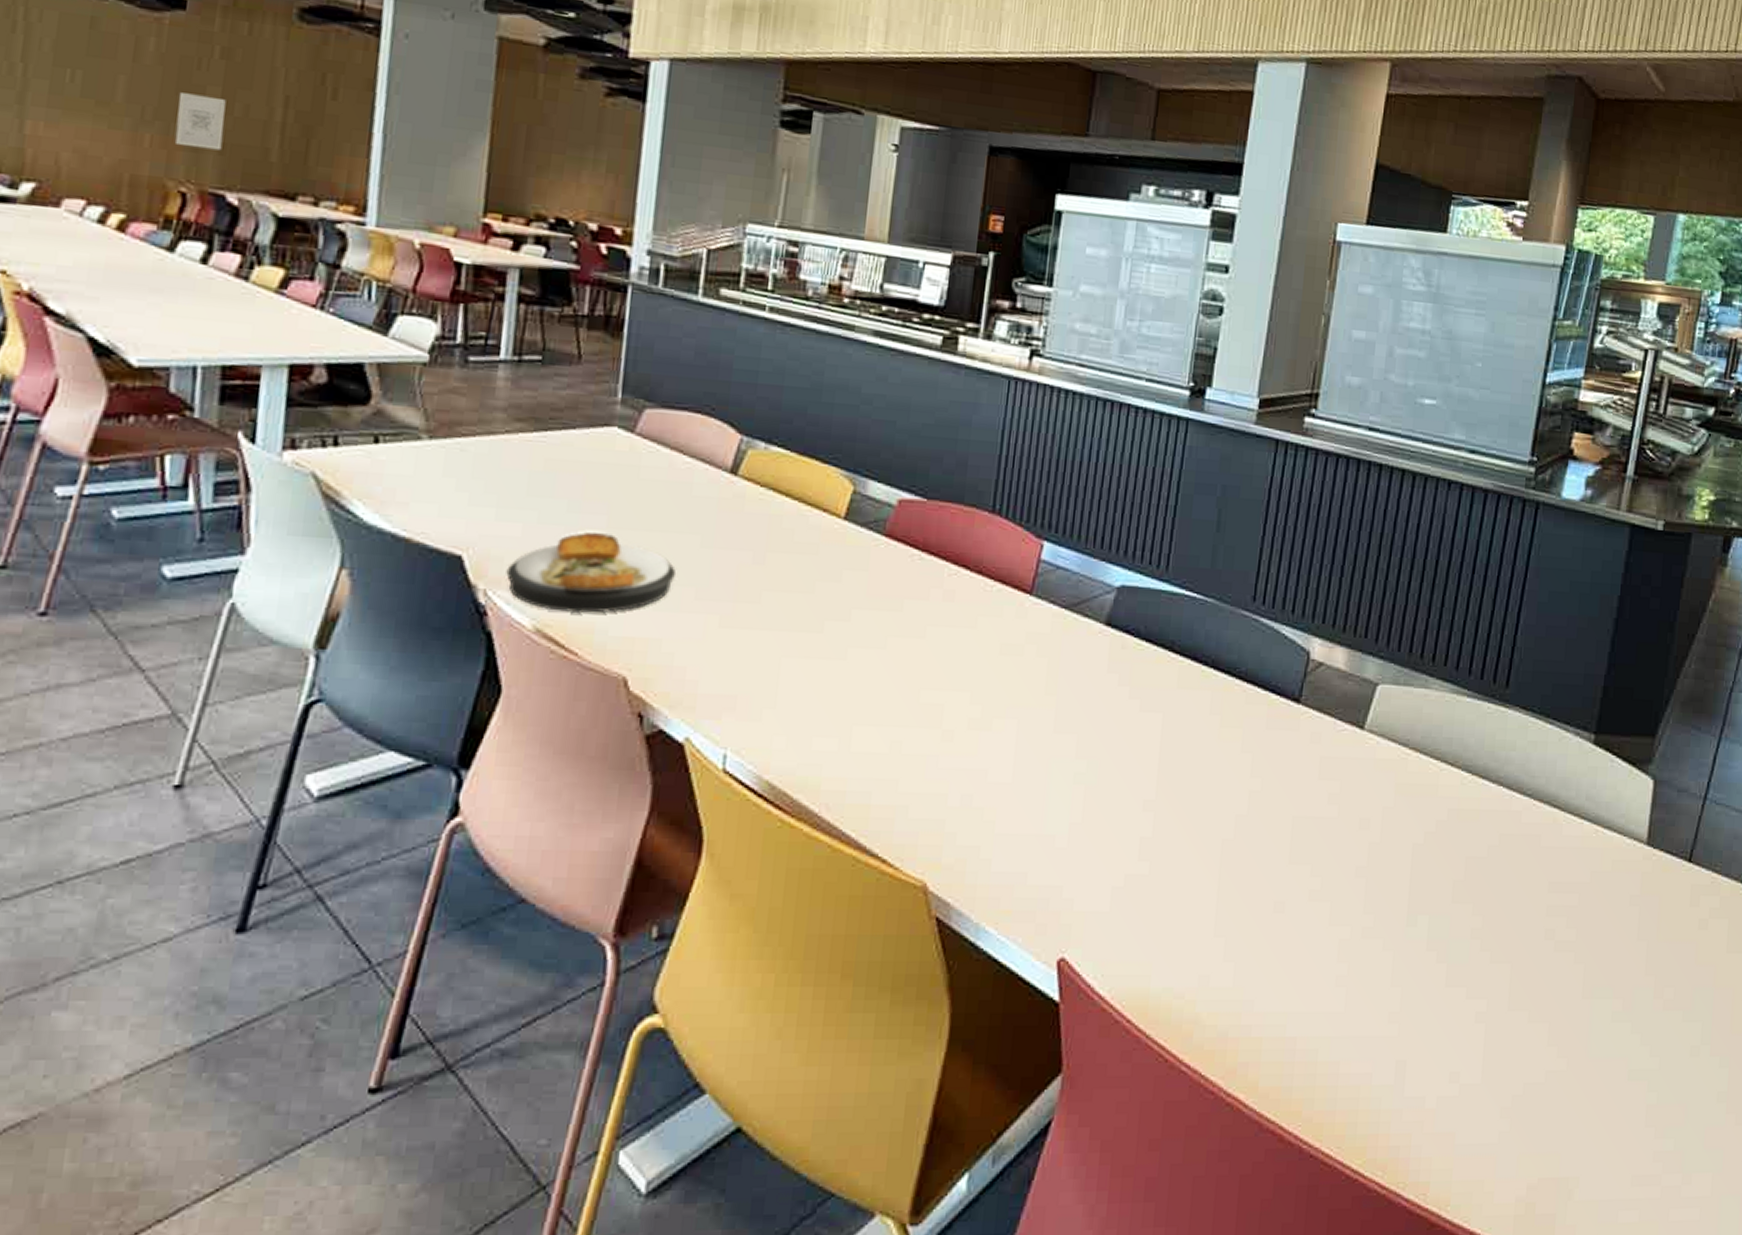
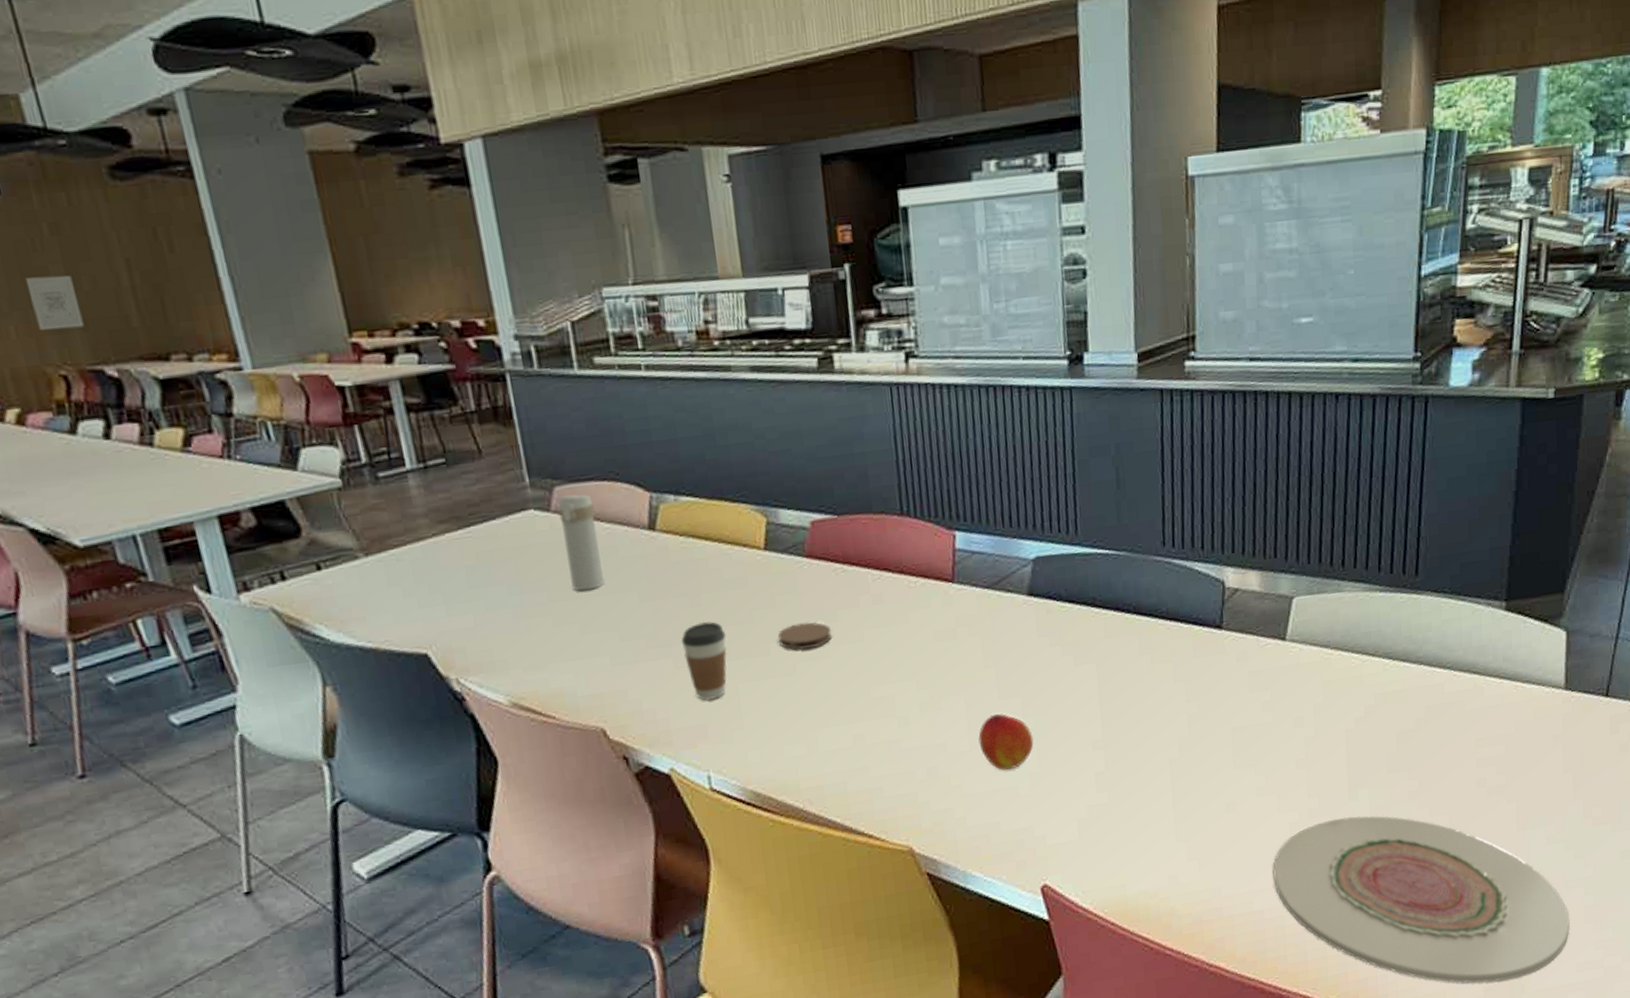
plate: present [506,531,676,614] -> none [470,607,623,685]
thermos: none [635,420,682,524] -> present [558,494,605,592]
coffee cup: none [732,581,783,669] -> present [681,621,728,701]
coaster: none [836,605,894,636] -> present [778,622,832,650]
peach: none [1023,747,1082,814] -> present [978,713,1034,770]
plate: none [1312,945,1629,1179] -> present [1273,816,1570,983]

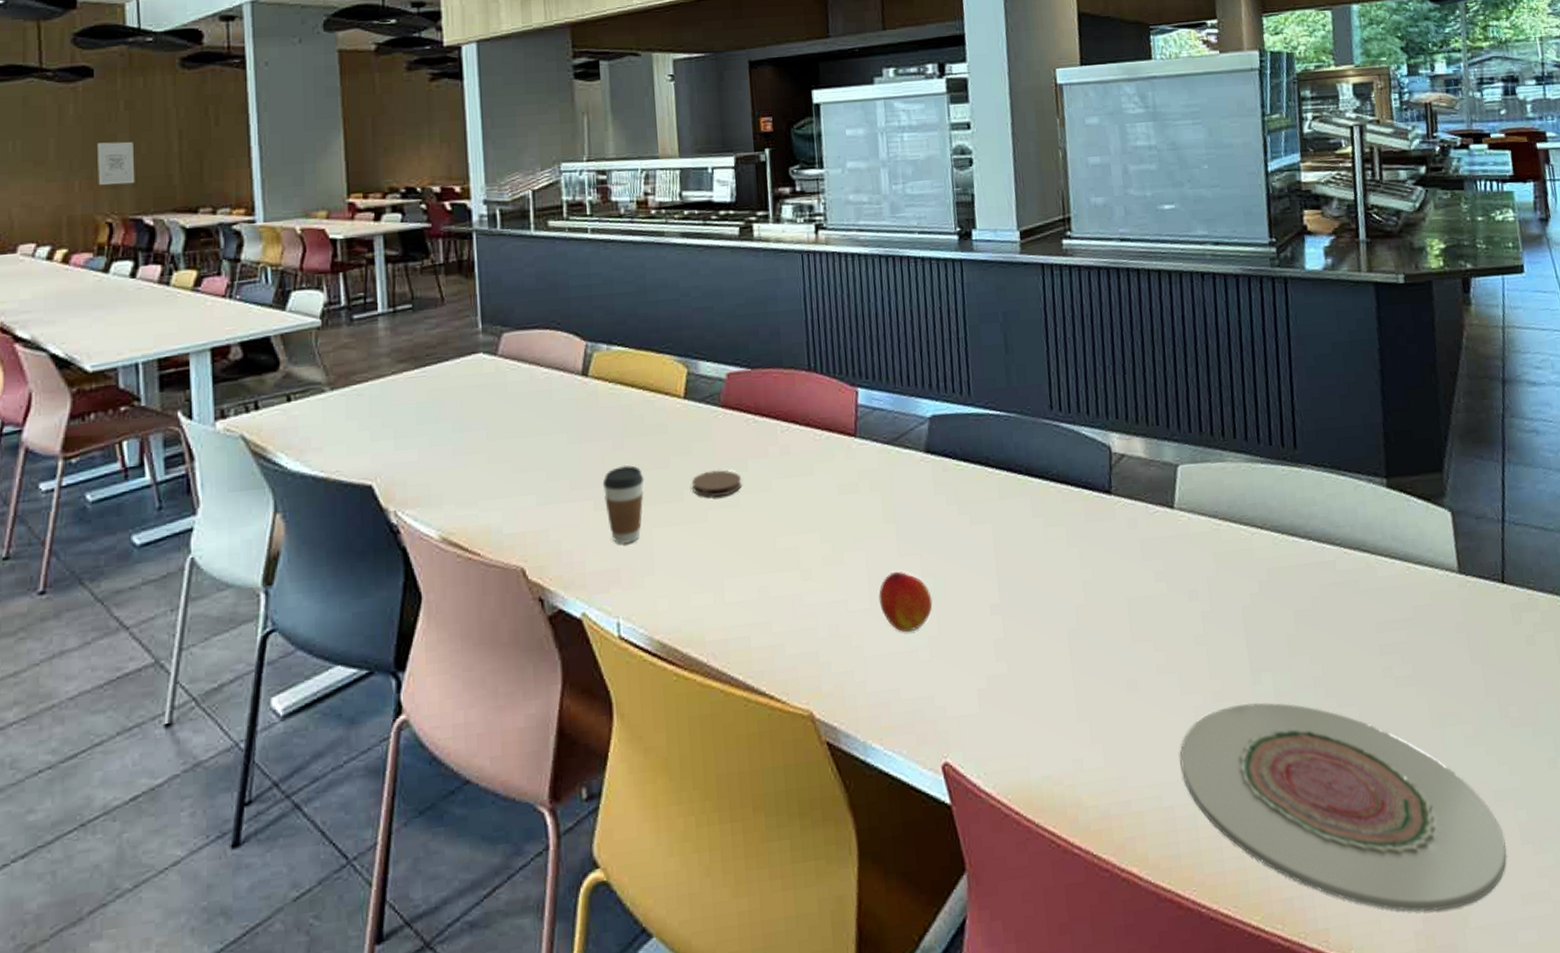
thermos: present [558,494,605,592] -> none [504,340,539,431]

